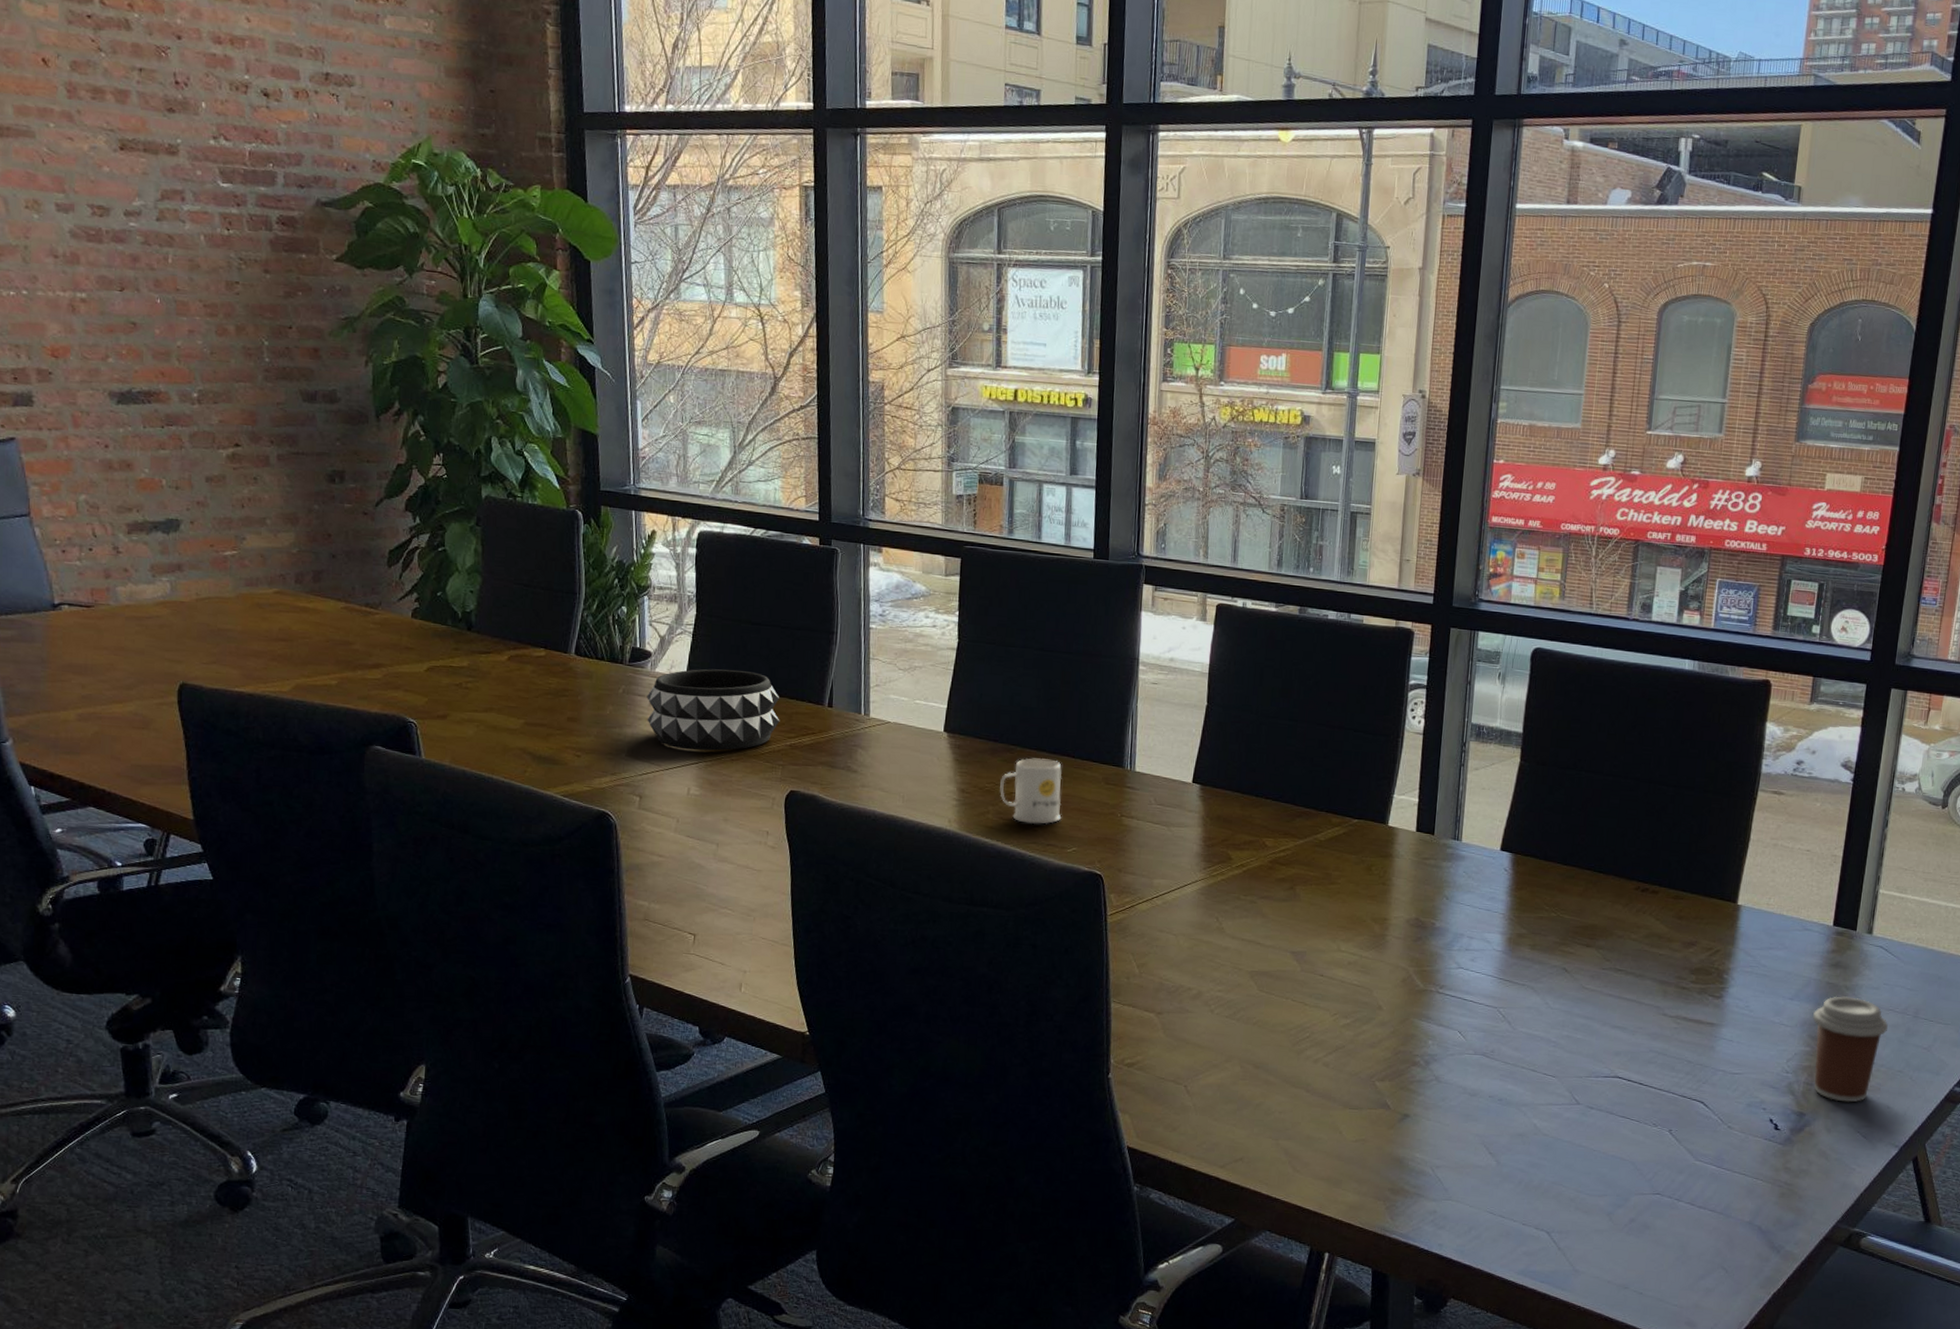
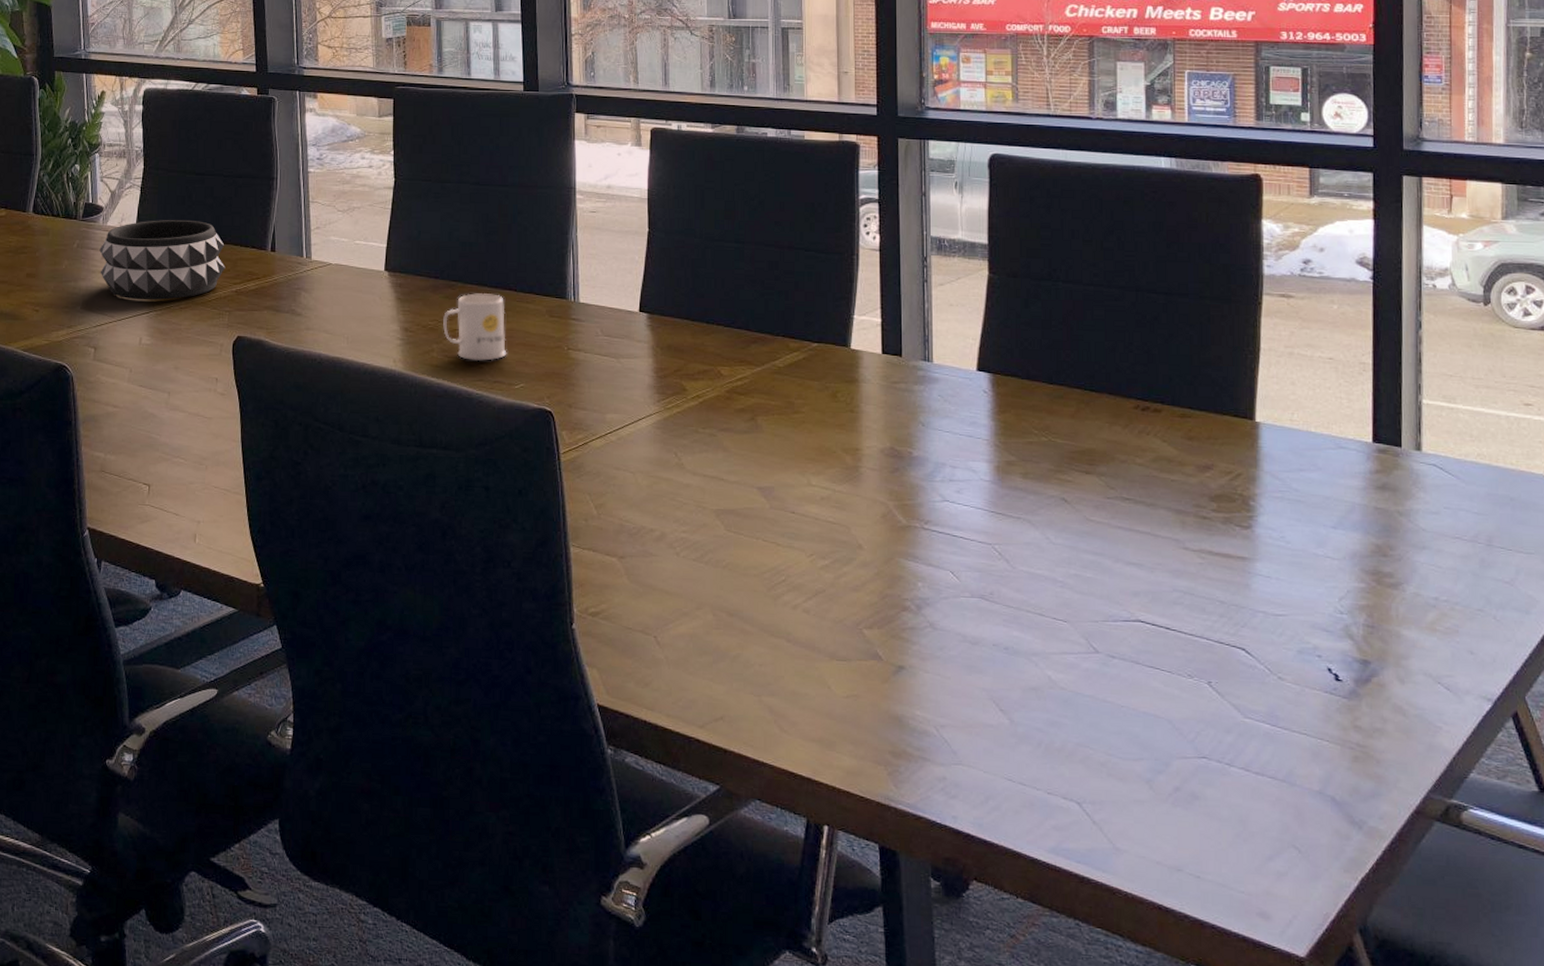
coffee cup: present [1812,996,1888,1103] -> none [1362,523,1457,648]

